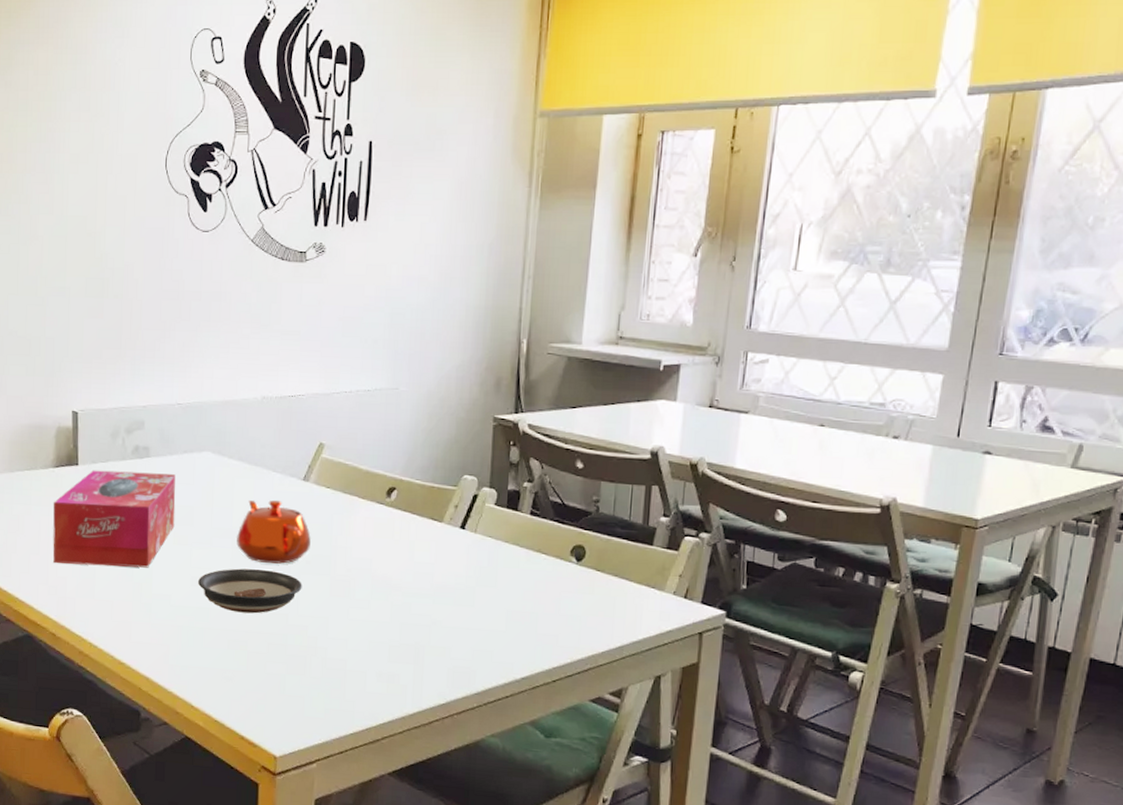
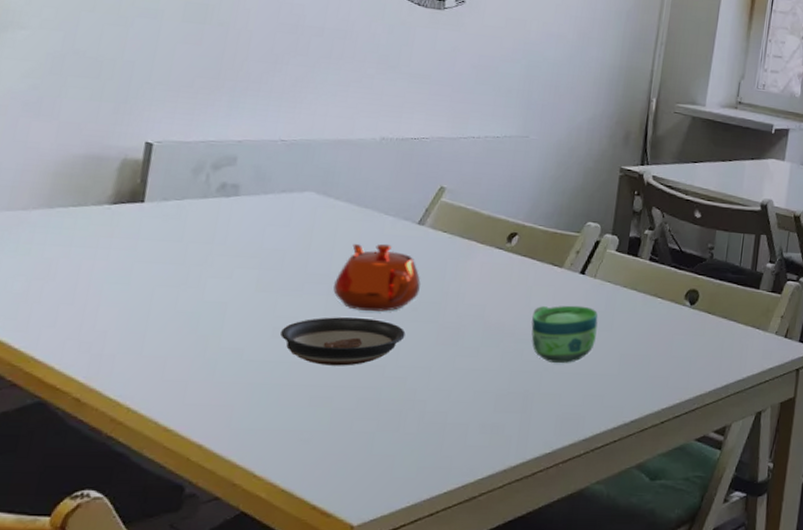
tissue box: present [53,470,176,568] -> none [91,208,268,318]
cup: none [417,560,482,618] -> present [531,305,598,363]

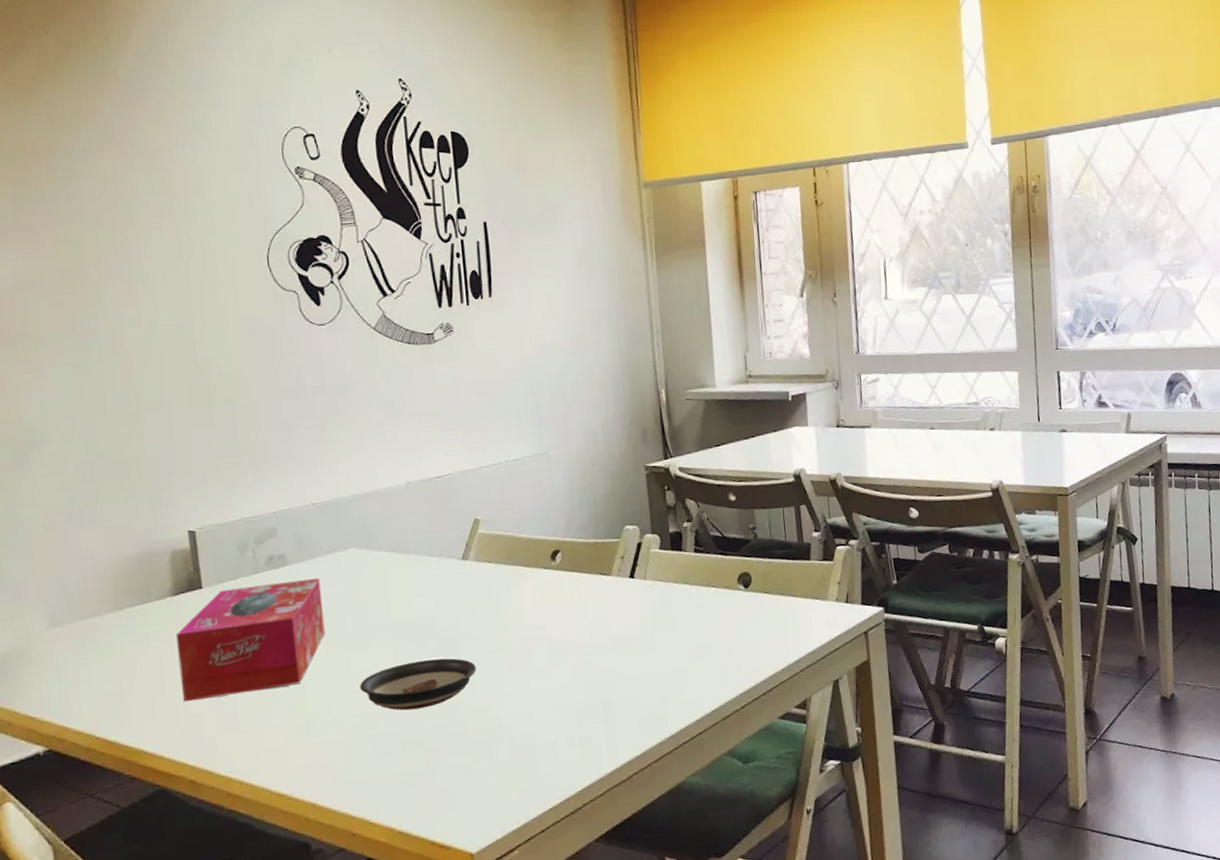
tissue box: none [91,208,268,318] -> present [175,578,326,702]
teapot: present [333,243,421,311] -> none [397,584,479,653]
cup: present [531,305,598,363] -> none [593,609,660,669]

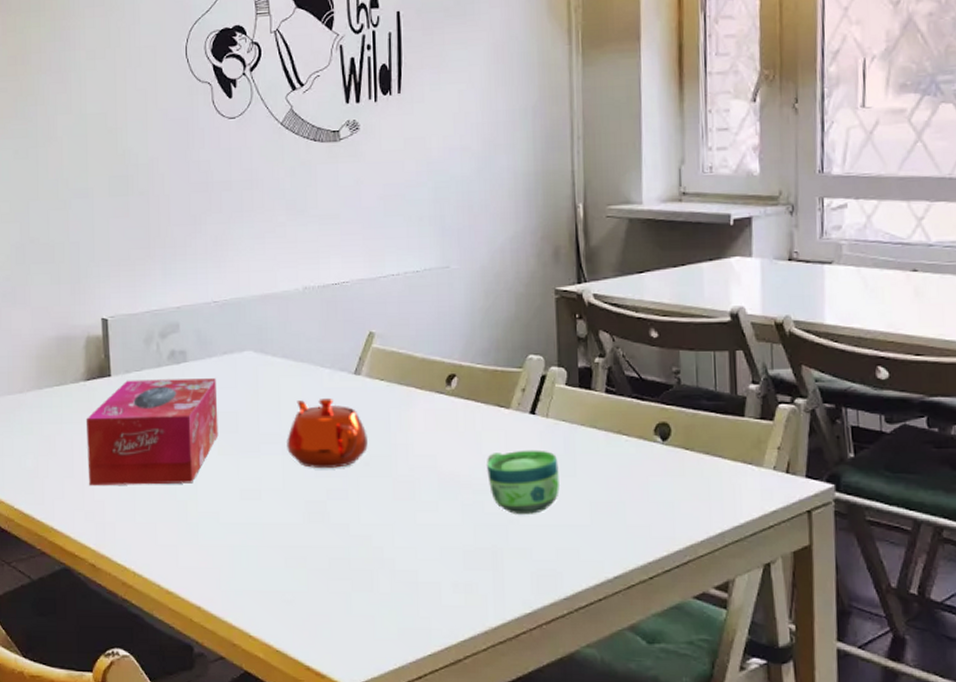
saucer: present [360,658,477,711] -> none [248,476,362,526]
teapot: none [397,584,479,653] -> present [287,397,368,468]
cup: none [593,609,660,669] -> present [487,450,560,514]

